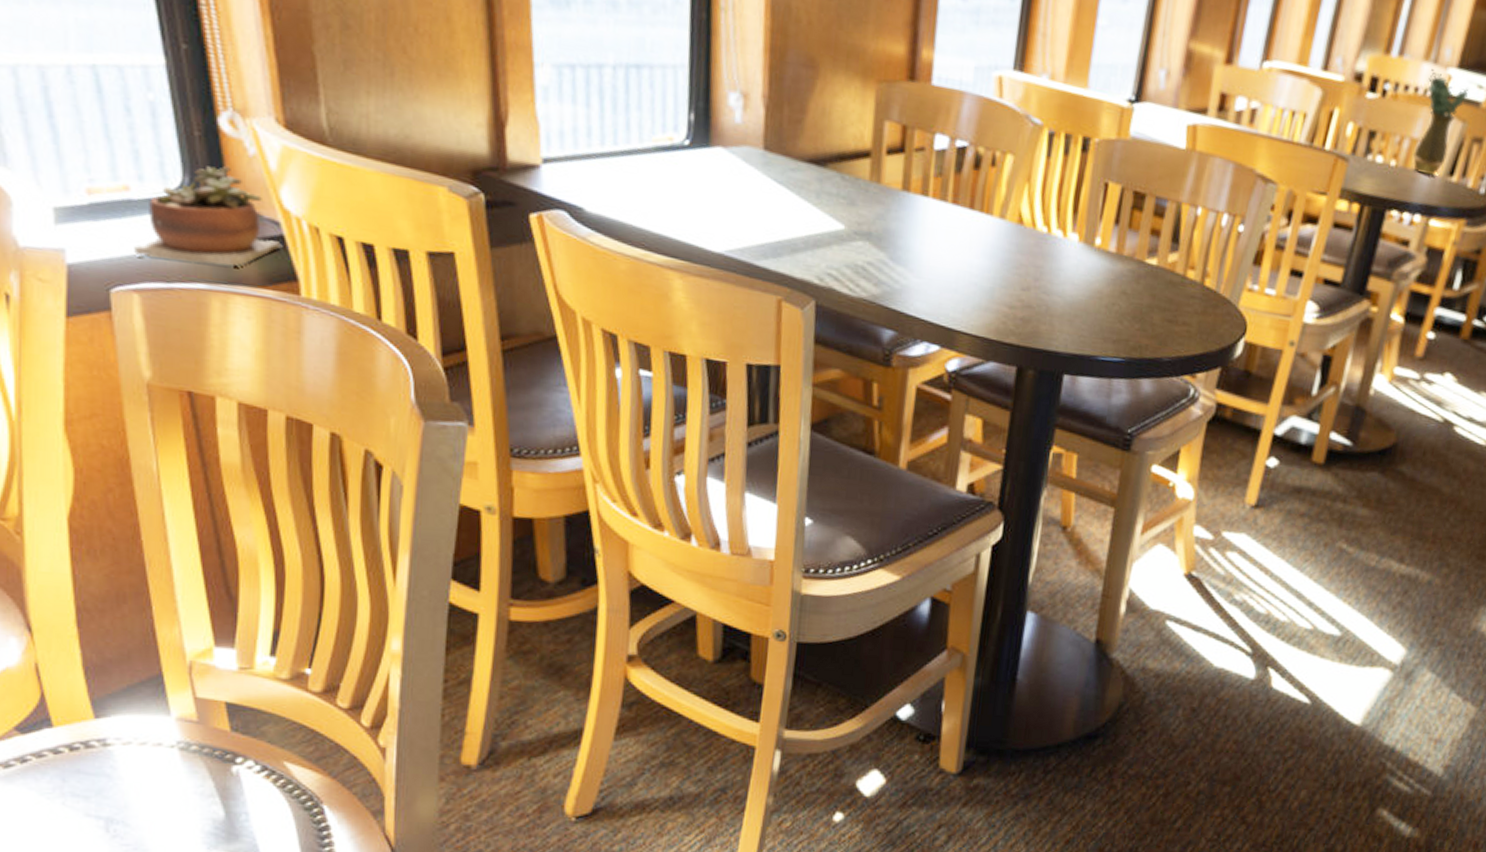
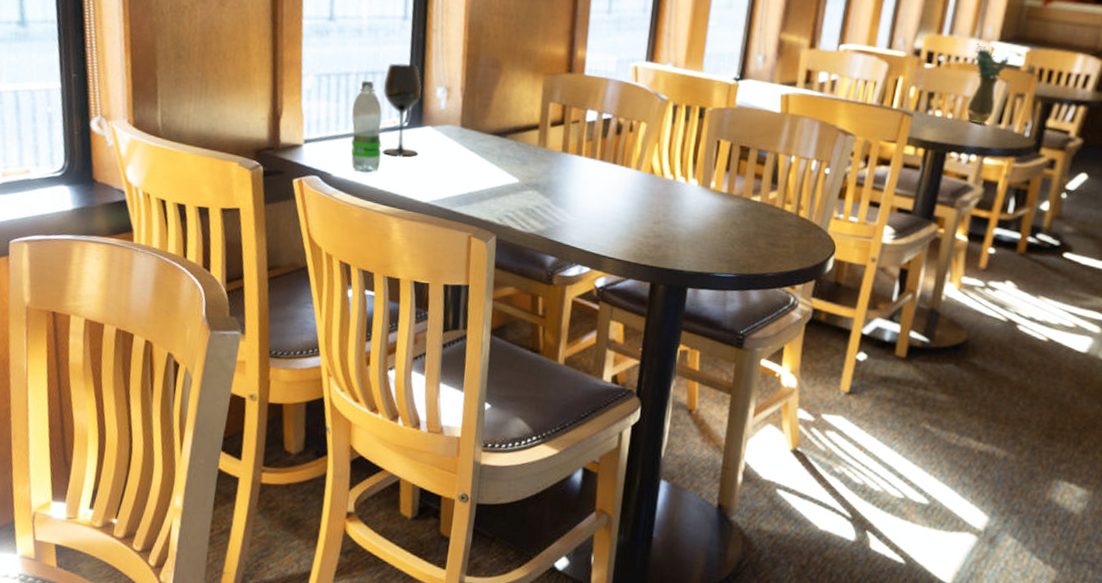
succulent plant: present [134,165,283,267] -> none [28,153,125,223]
bottle: none [609,77,654,210] -> present [351,81,382,174]
wineglass: none [652,54,708,189] -> present [382,63,422,157]

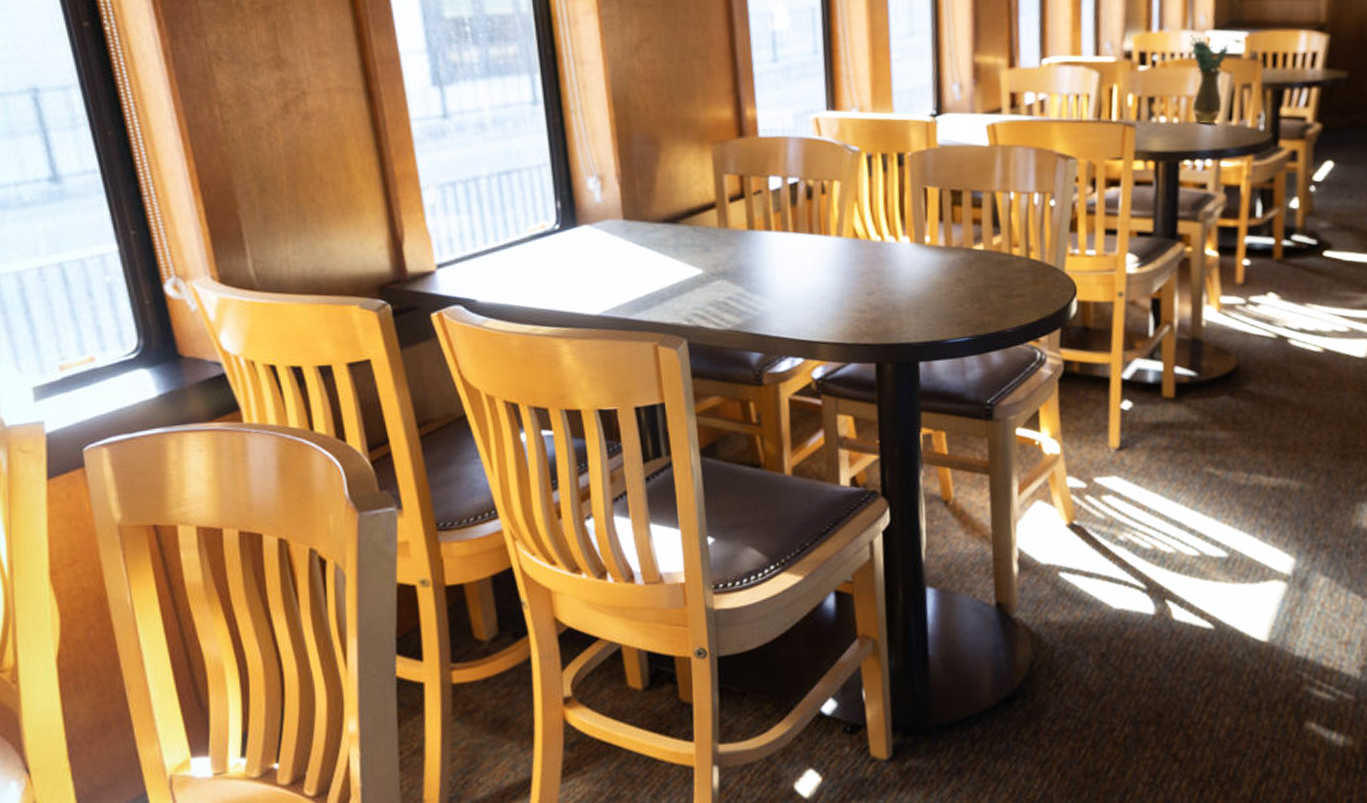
bottle: present [351,81,382,174] -> none [488,183,534,293]
wineglass: present [382,63,422,157] -> none [522,155,577,266]

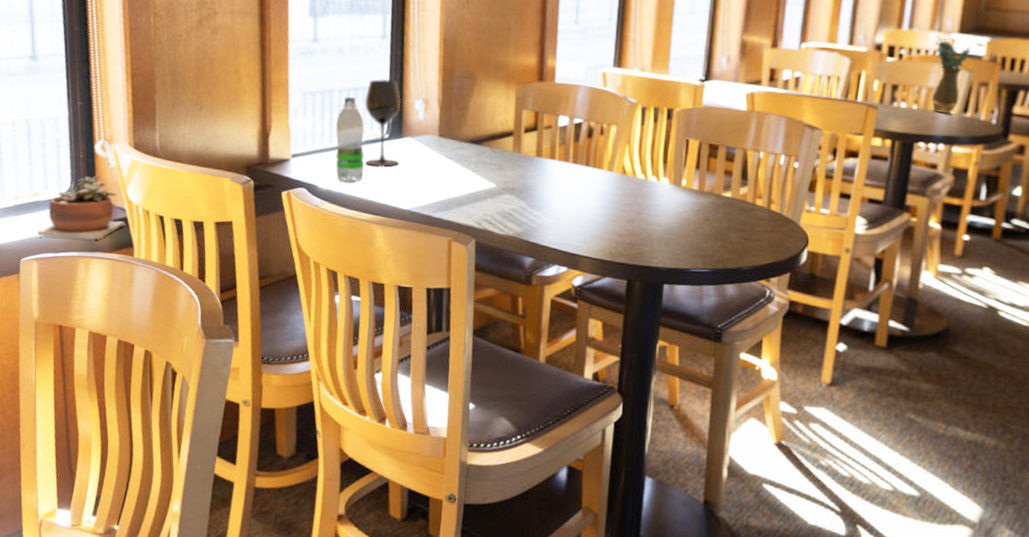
succulent plant: none [101,323,225,416] -> present [37,175,126,240]
bottle: none [488,183,534,293] -> present [335,97,364,184]
wineglass: none [522,155,577,266] -> present [364,78,402,167]

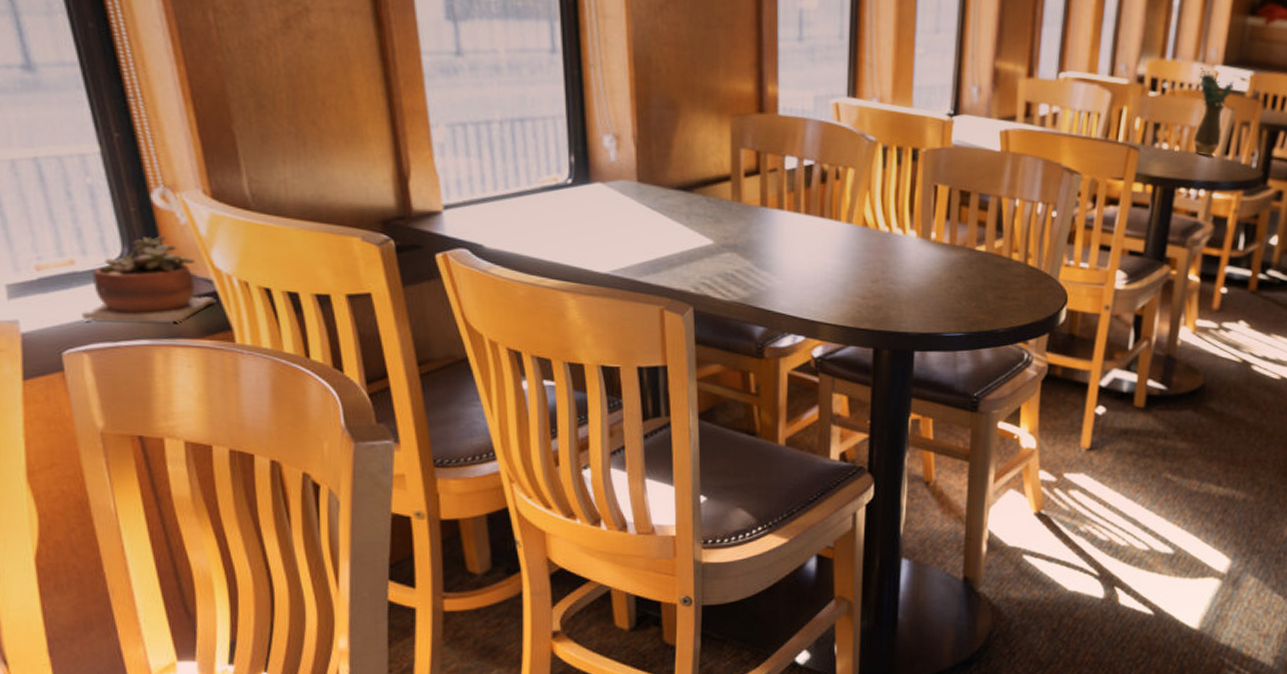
bottle: present [335,97,364,184] -> none [499,130,544,243]
wineglass: present [364,78,402,167] -> none [536,106,588,221]

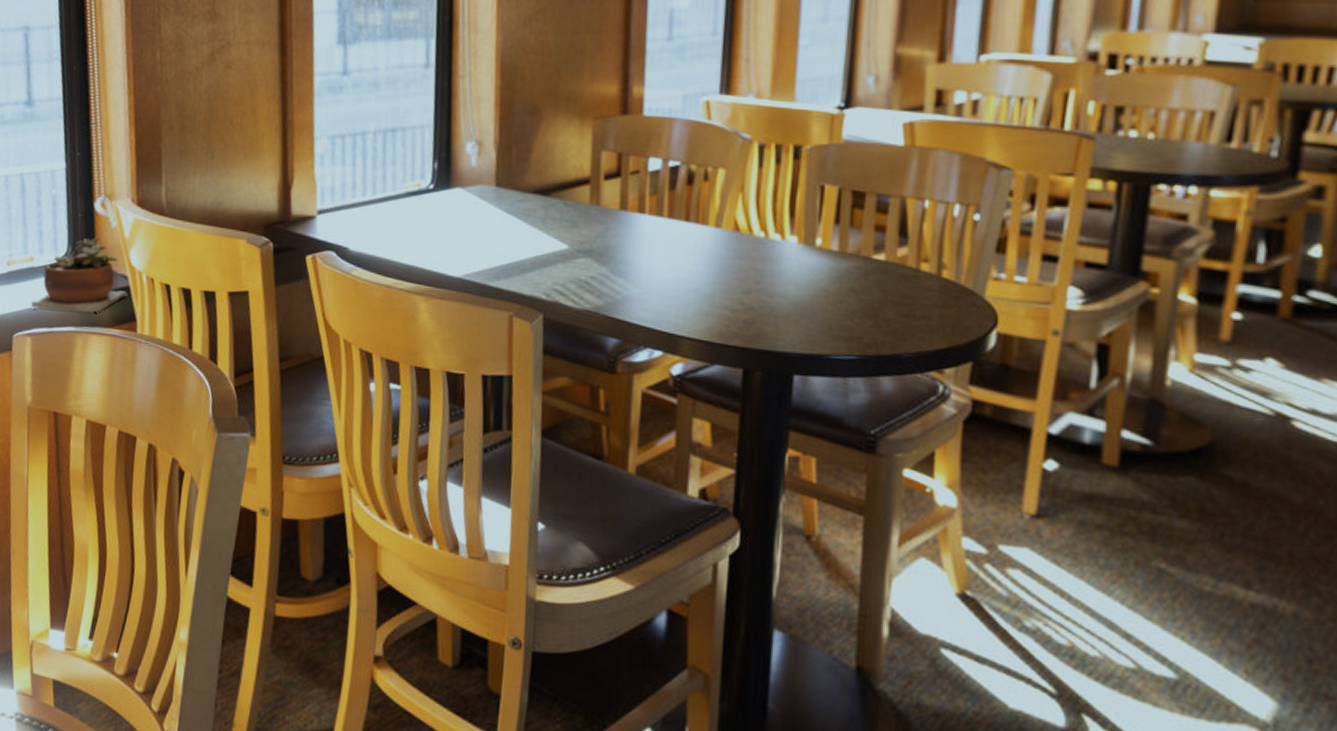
vase: present [1192,68,1233,156] -> none [1174,38,1233,144]

